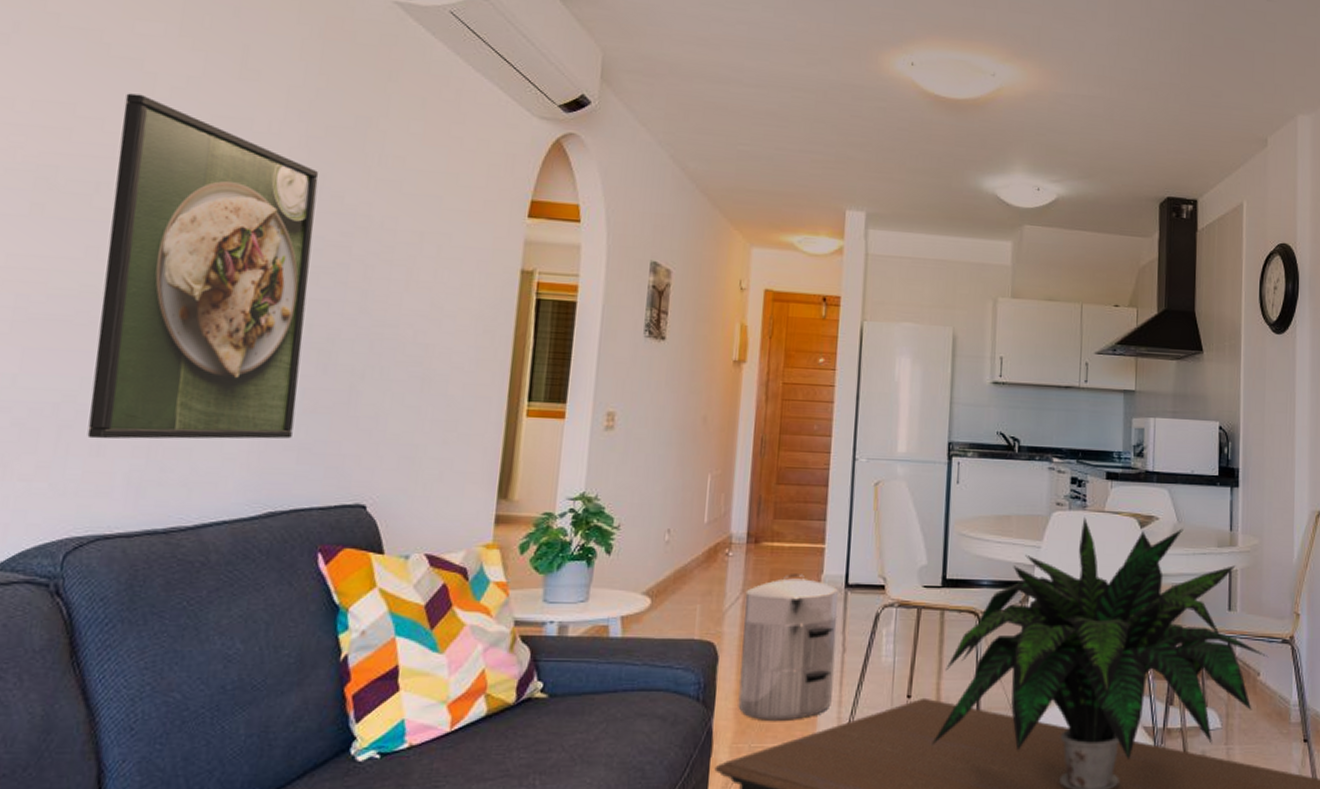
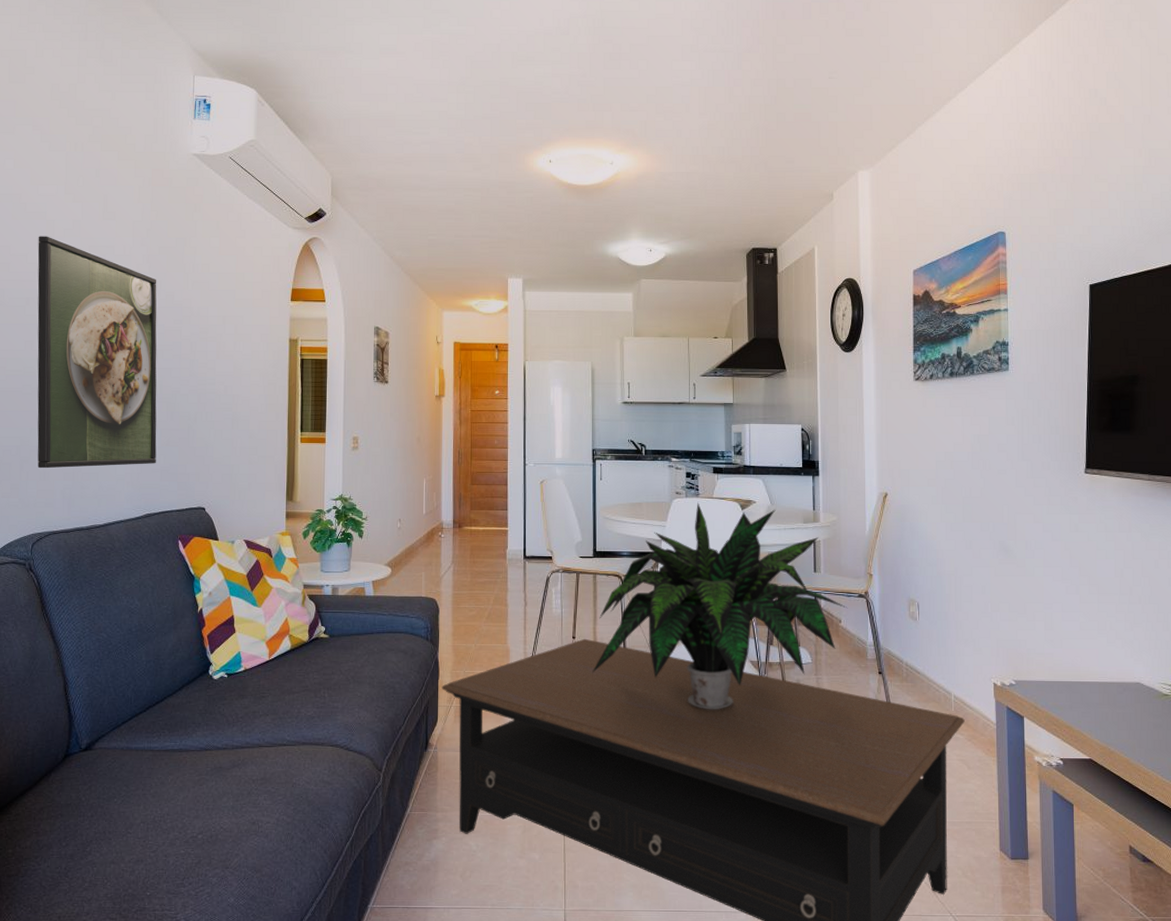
waste bin: present [738,574,840,720] -> none [454,549,520,654]

